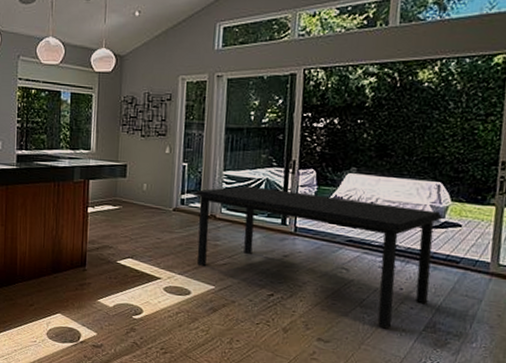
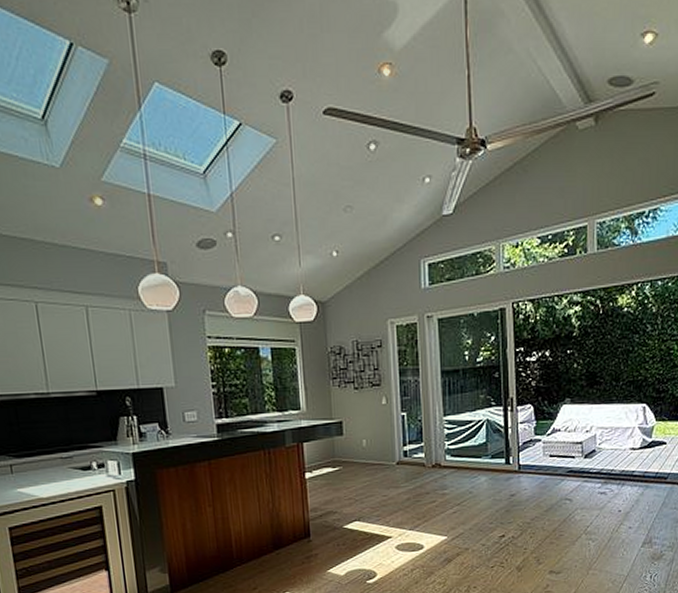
dining table: present [193,186,444,329] -> none [416,428,651,551]

